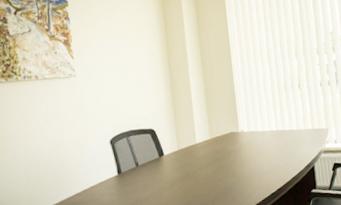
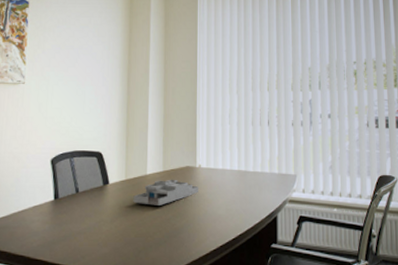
desk organizer: none [187,144,243,170] -> present [133,179,198,206]

